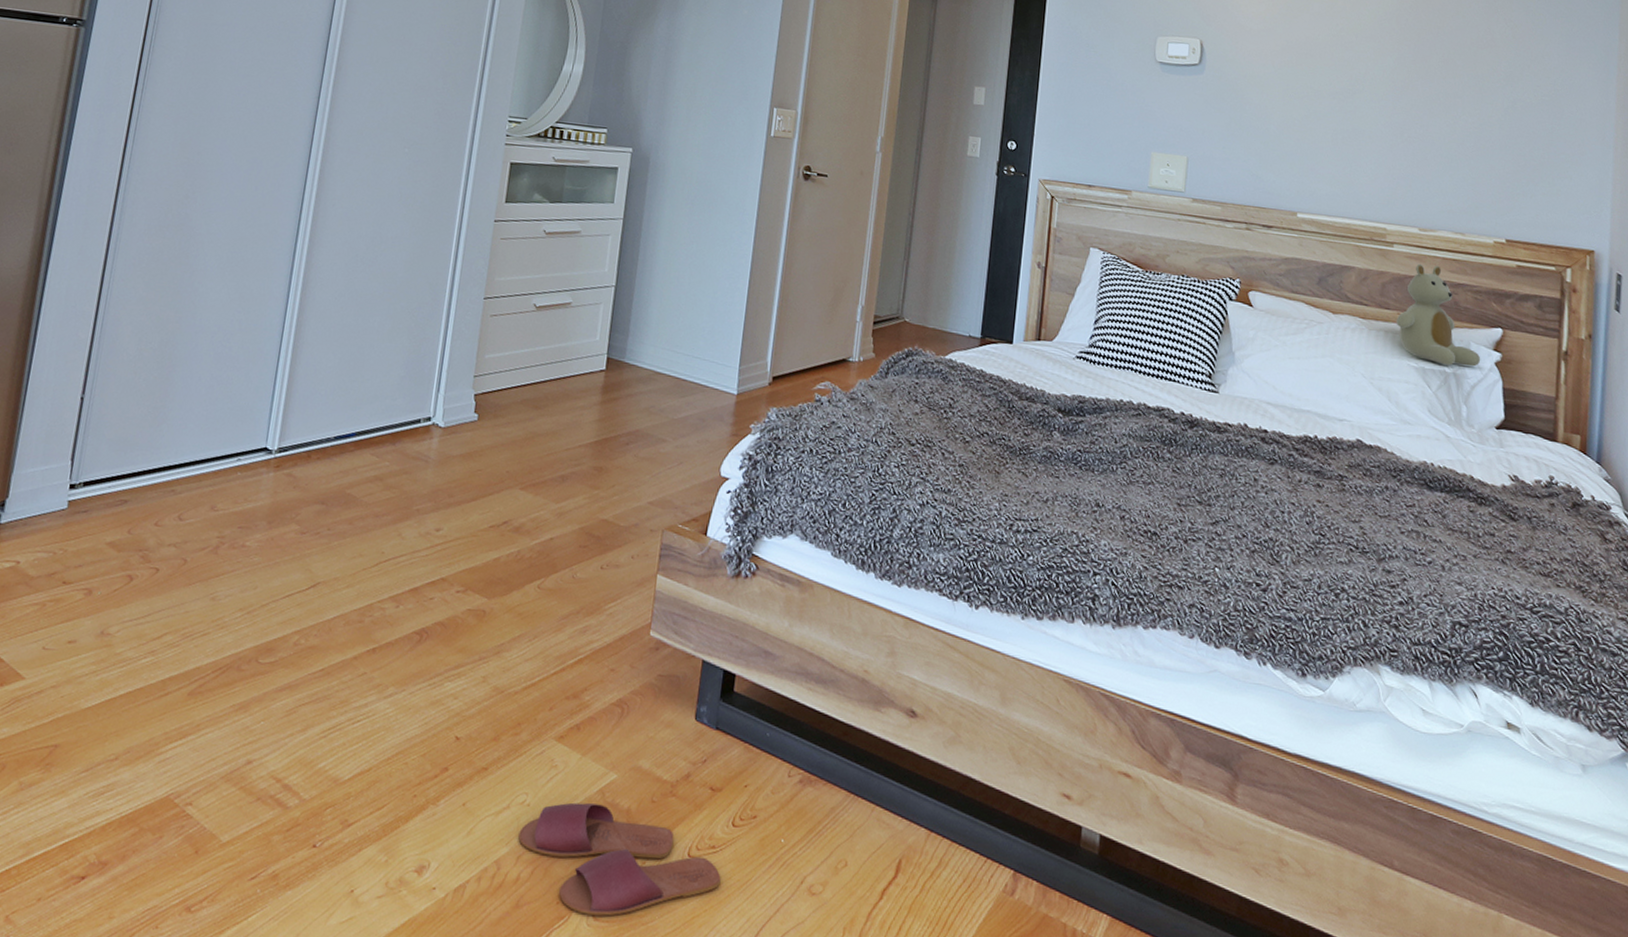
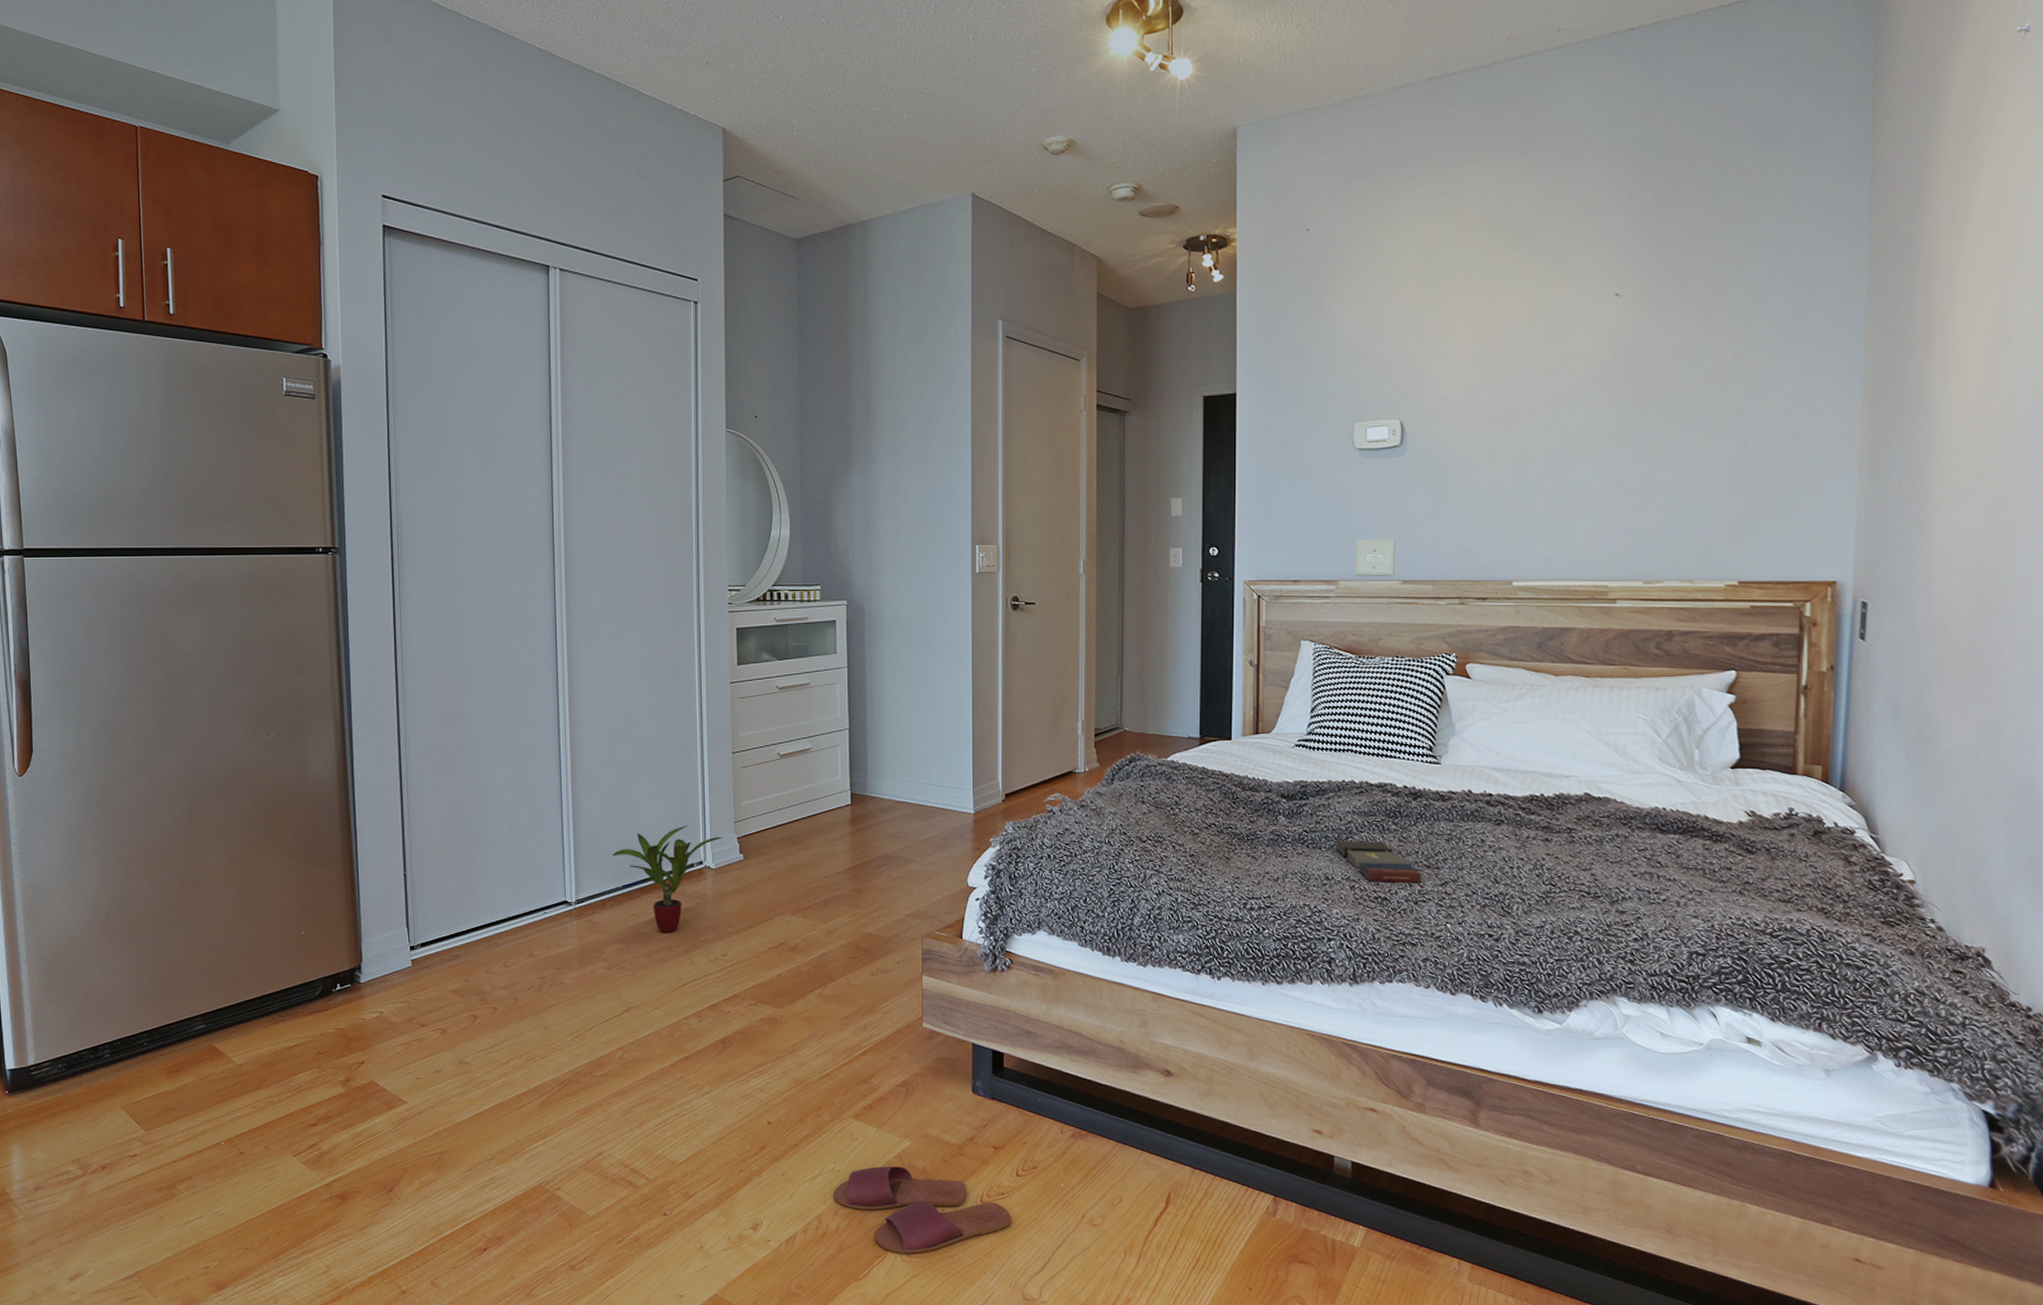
potted plant: none [329,374,459,497] -> present [612,825,723,932]
book set: none [1108,465,1193,520] -> present [1335,841,1422,883]
stuffed bear: present [1396,263,1481,367] -> none [1621,616,1714,713]

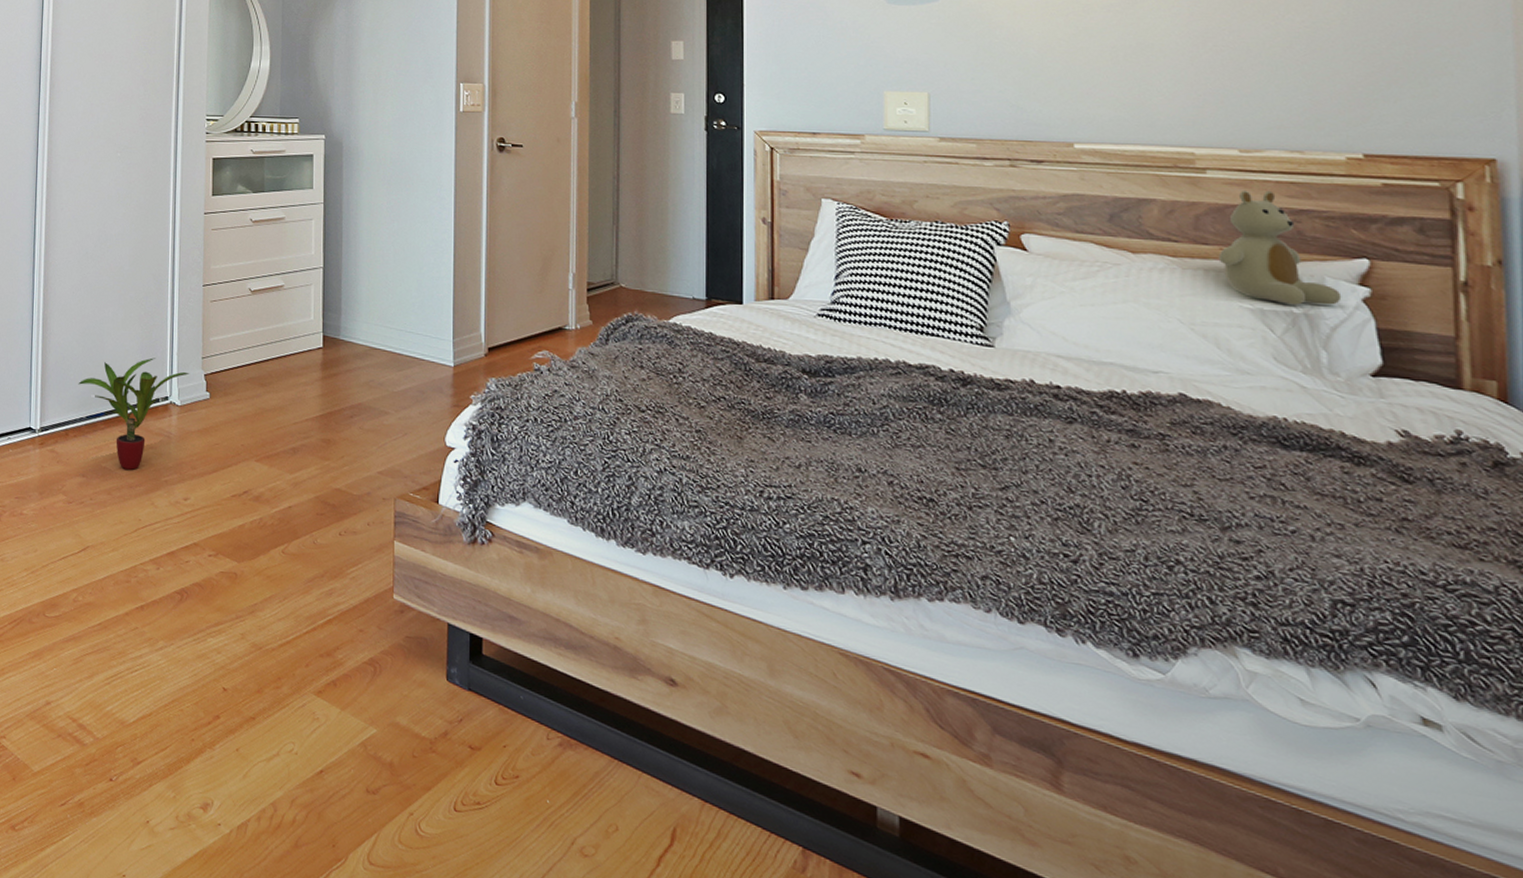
slippers: present [833,1166,1012,1253] -> none [290,753,489,862]
book set: present [1335,841,1422,883] -> none [868,427,976,485]
stuffed bear: none [1621,616,1714,713] -> present [1218,190,1342,305]

